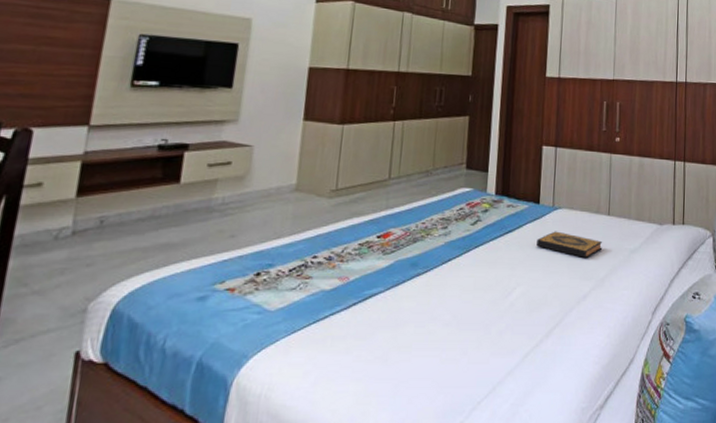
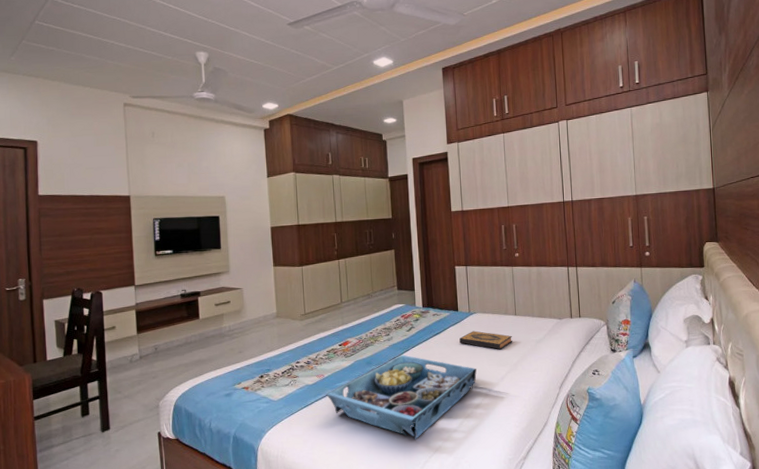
serving tray: none [347,256,554,376] -> present [325,354,477,439]

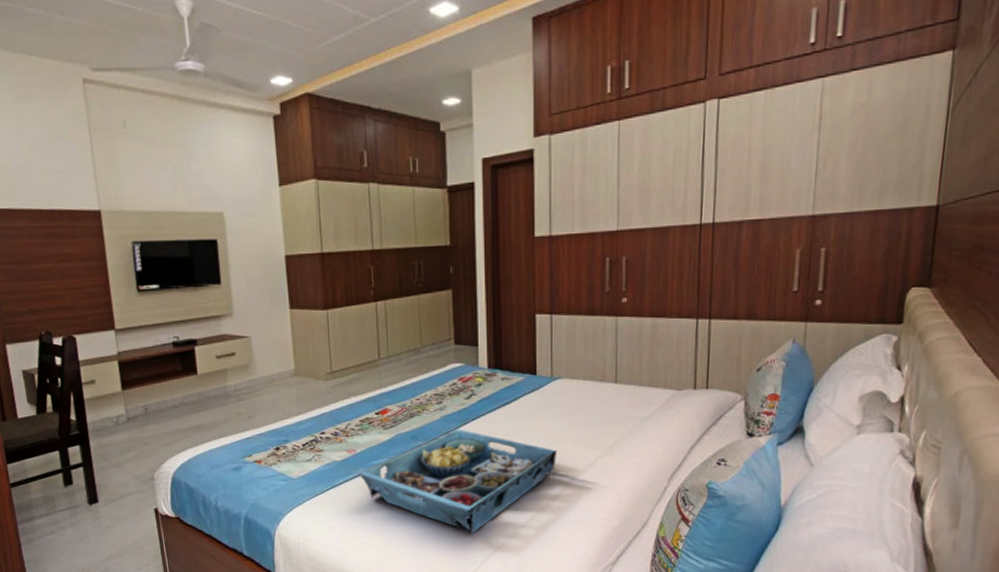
hardback book: present [459,331,513,349] -> none [536,401,610,427]

